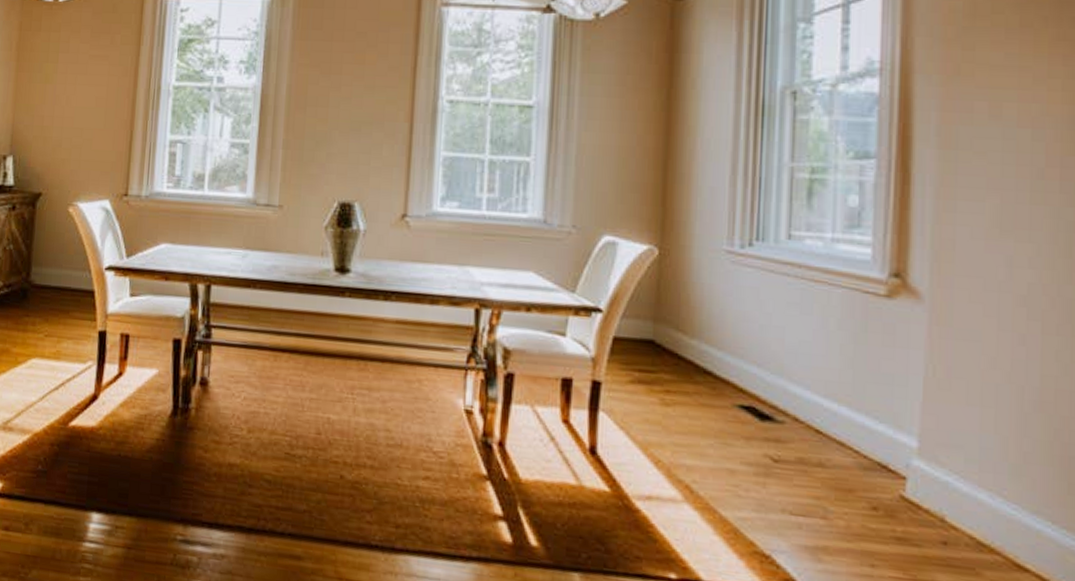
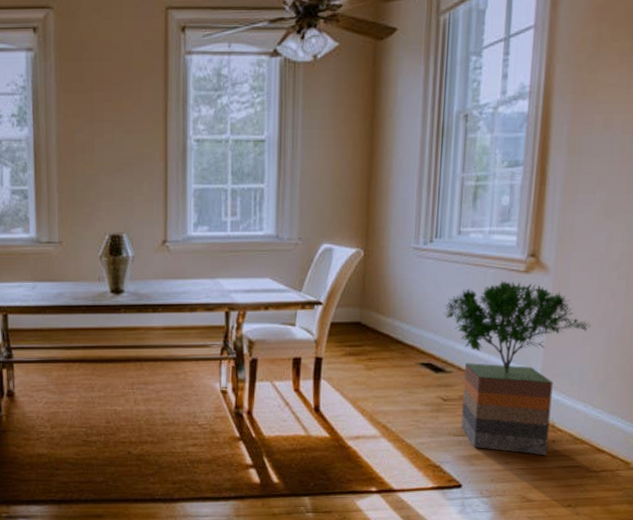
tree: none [770,305,992,564] -> present [443,281,591,456]

